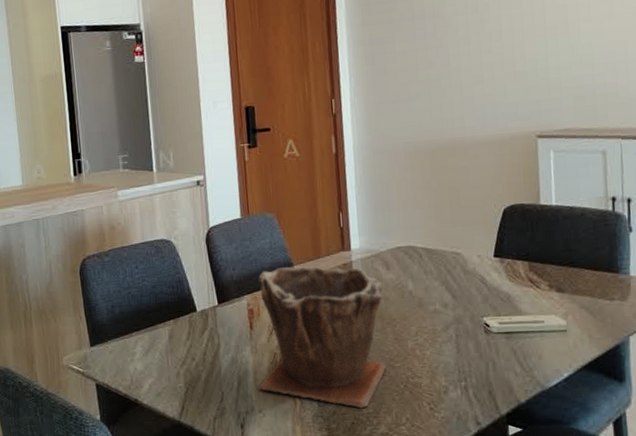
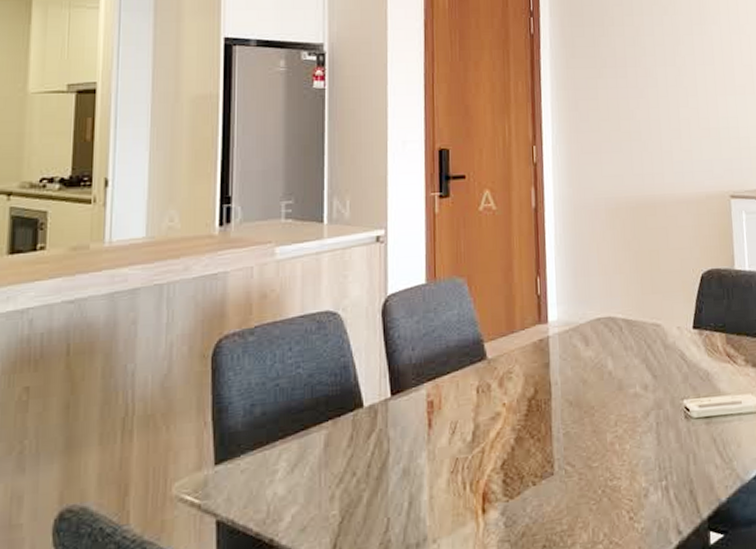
plant pot: present [258,266,386,409] -> none [434,343,583,526]

